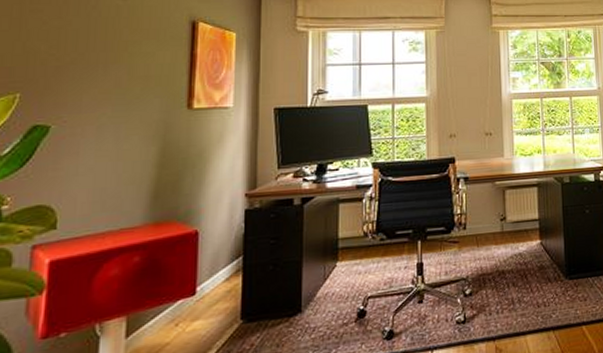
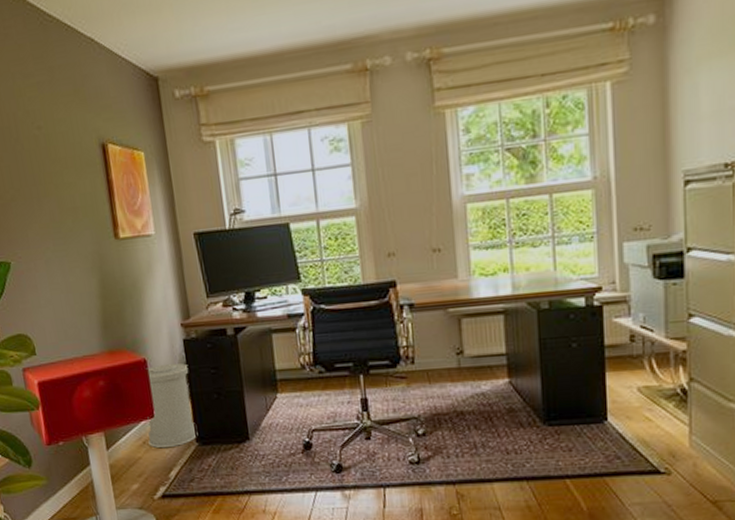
trash can: none [182,234,246,330] -> present [147,363,198,448]

